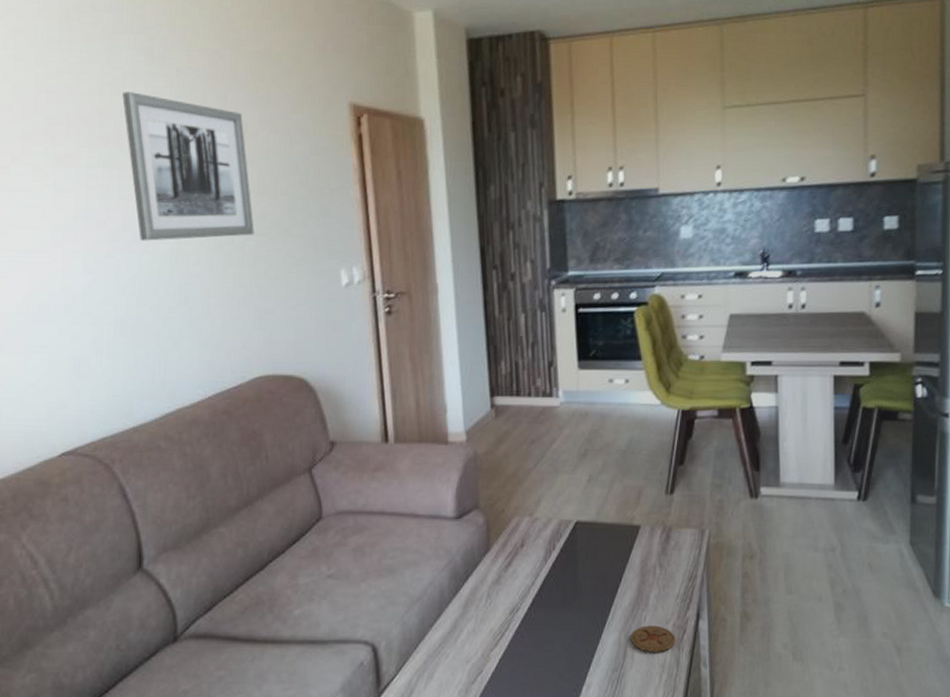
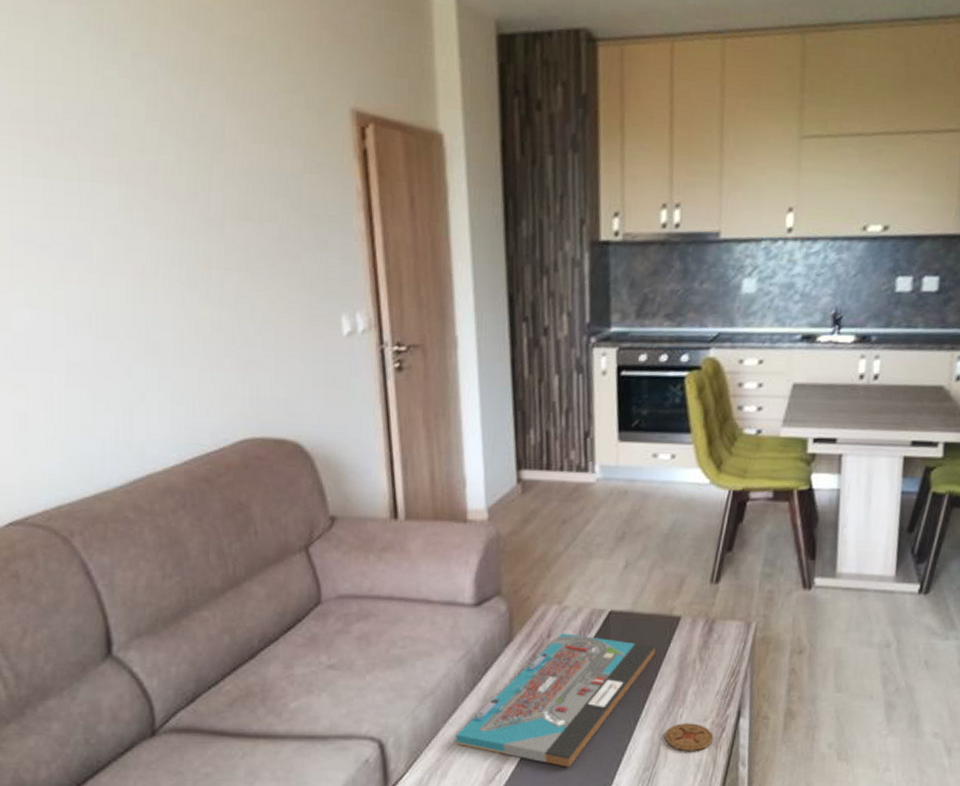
wall art: present [122,92,254,241] -> none [64,80,236,272]
board game: none [441,542,618,669] -> present [456,633,655,767]

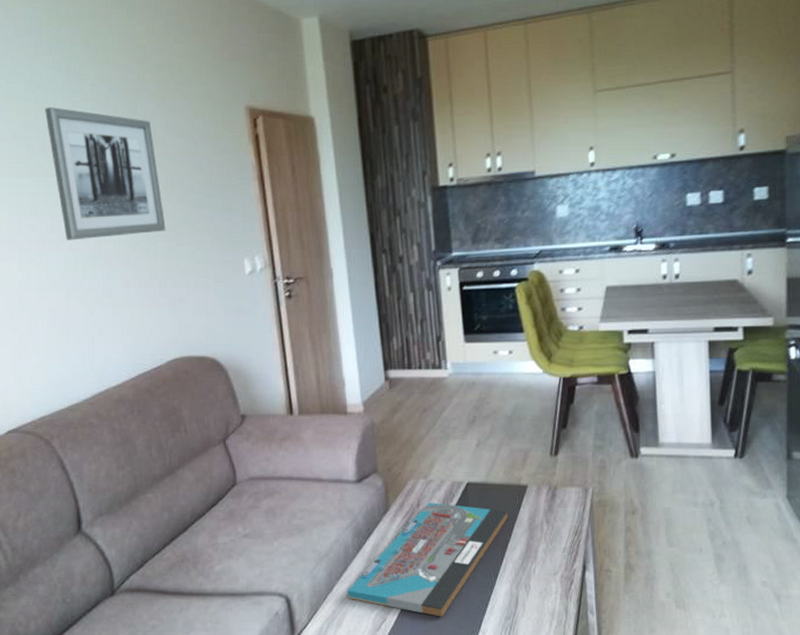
wall art: none [64,80,236,272] -> present [45,107,166,240]
coaster: present [664,723,714,751] -> none [521,577,564,601]

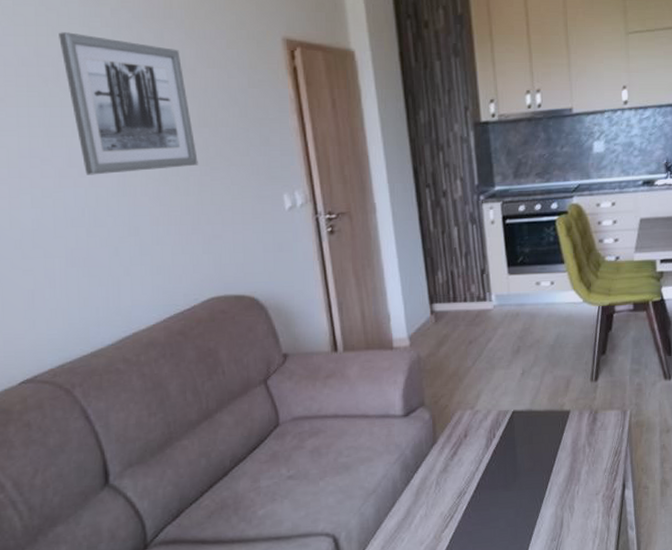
board game: present [347,502,508,617] -> none [396,432,552,544]

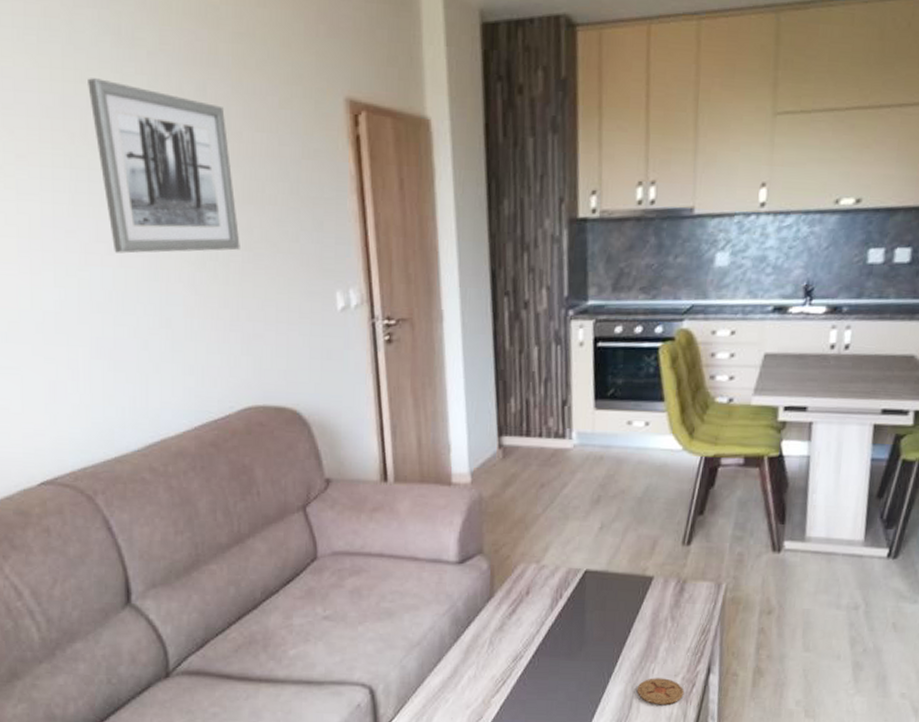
coaster: none [565,497,606,521] -> present [636,678,685,705]

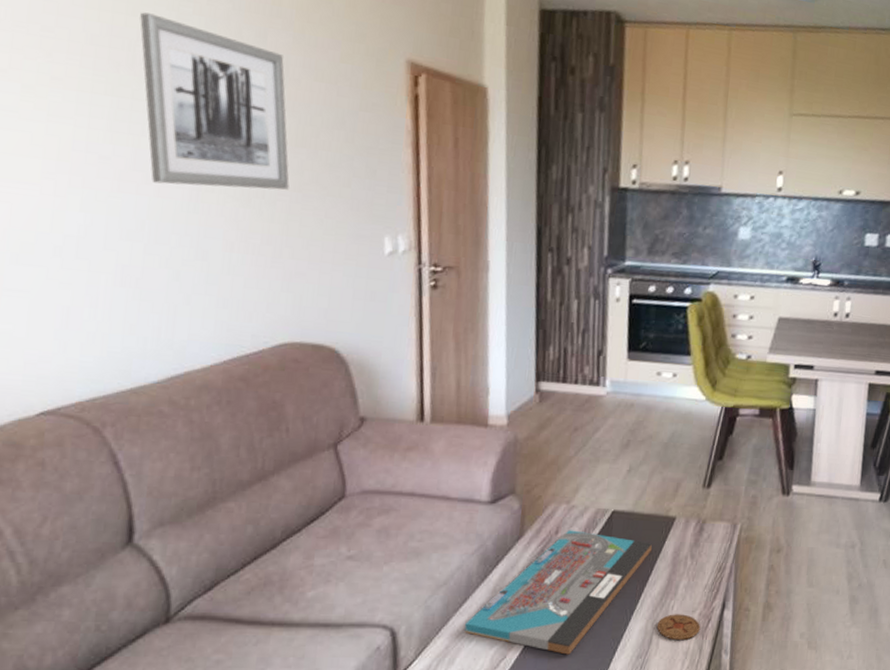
board game: none [440,590,629,717] -> present [465,530,652,655]

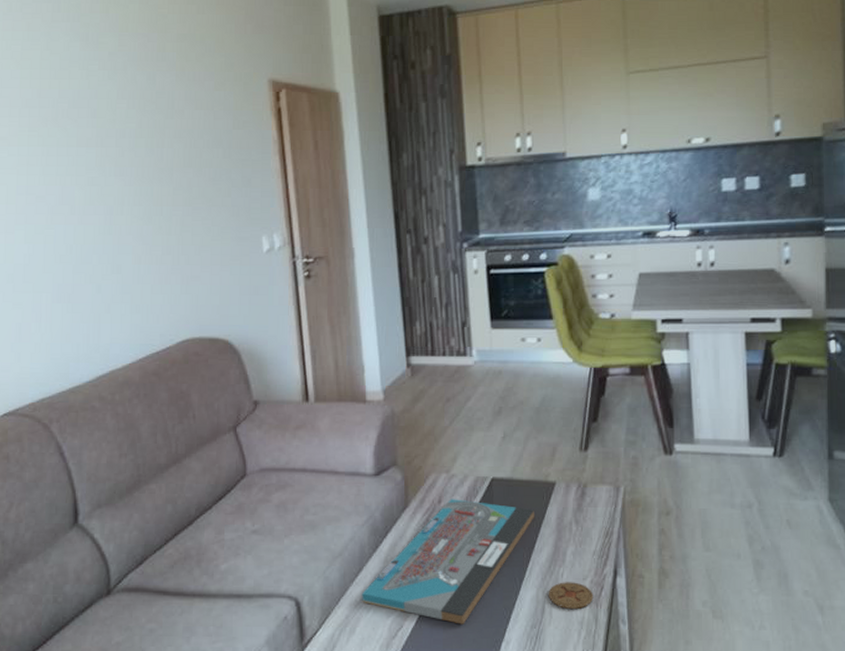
wall art: present [140,12,289,190] -> none [60,75,181,213]

